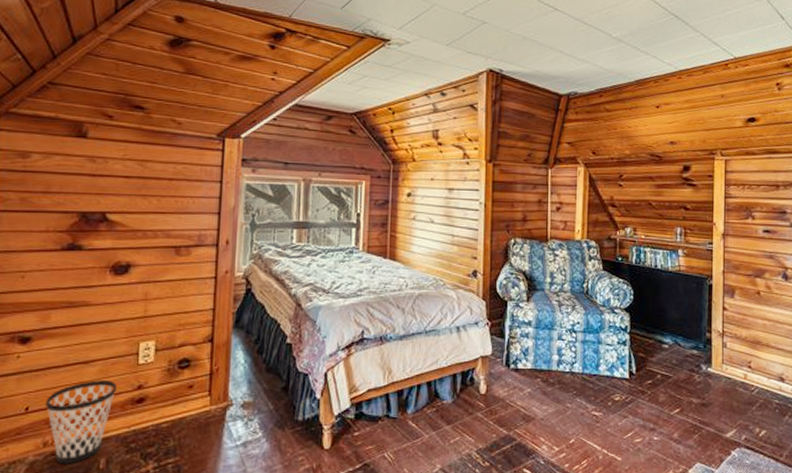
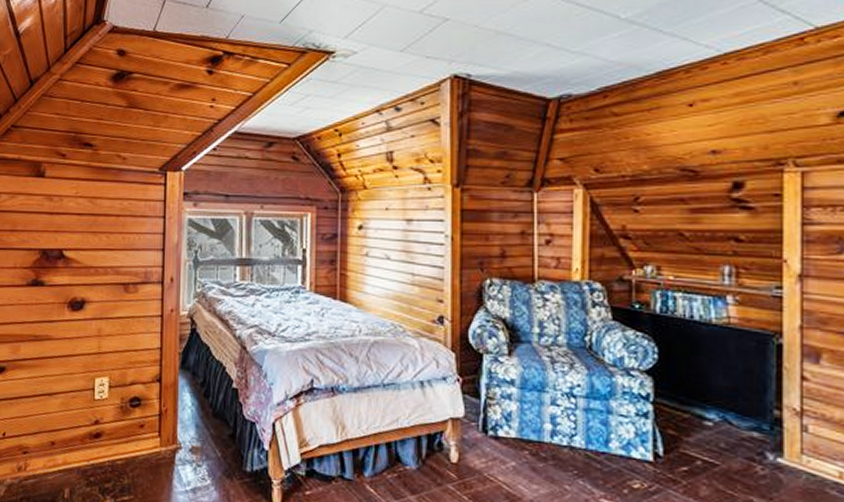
wastebasket: present [46,380,116,465] -> none [19,412,76,491]

